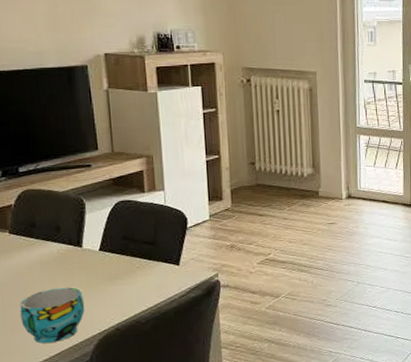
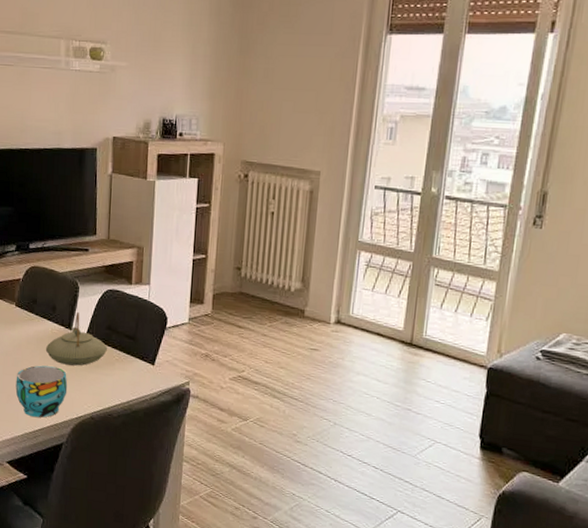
teapot: none [52,228,127,283] -> present [45,312,108,366]

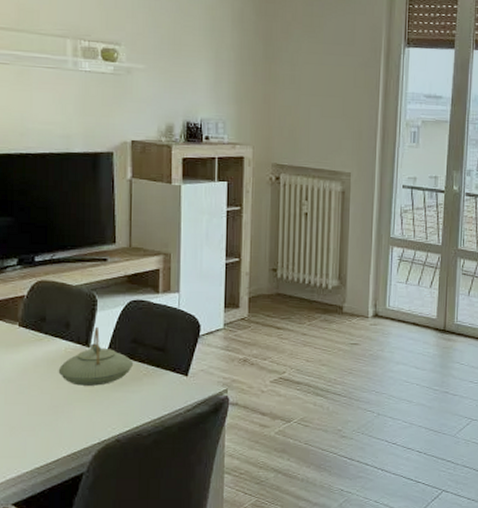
cup: present [15,365,68,418] -> none [21,389,87,448]

